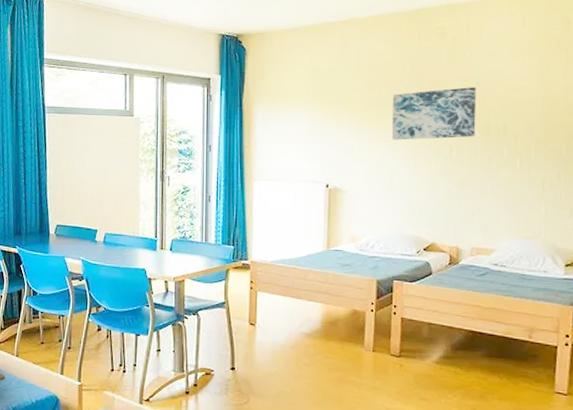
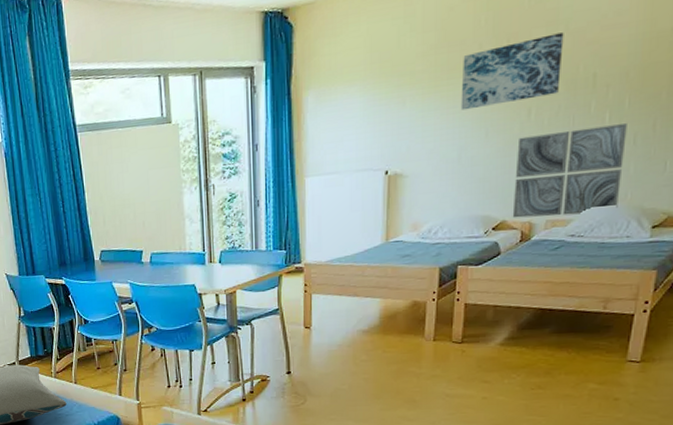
wall art: none [441,170,536,245] -> present [512,123,627,218]

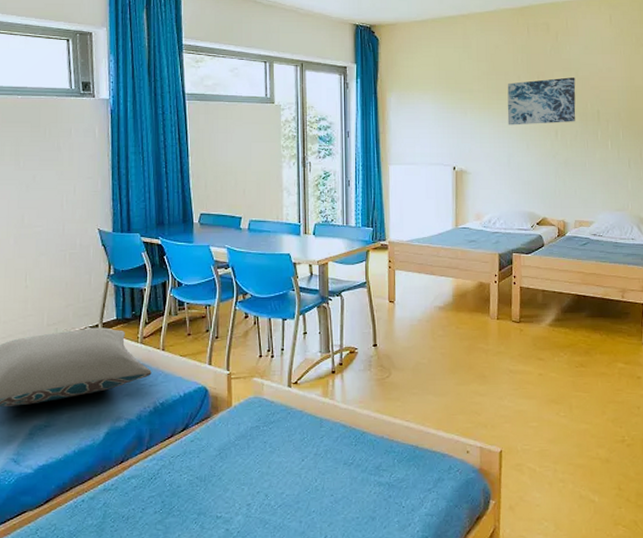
wall art: present [512,123,627,218] -> none [550,151,624,218]

